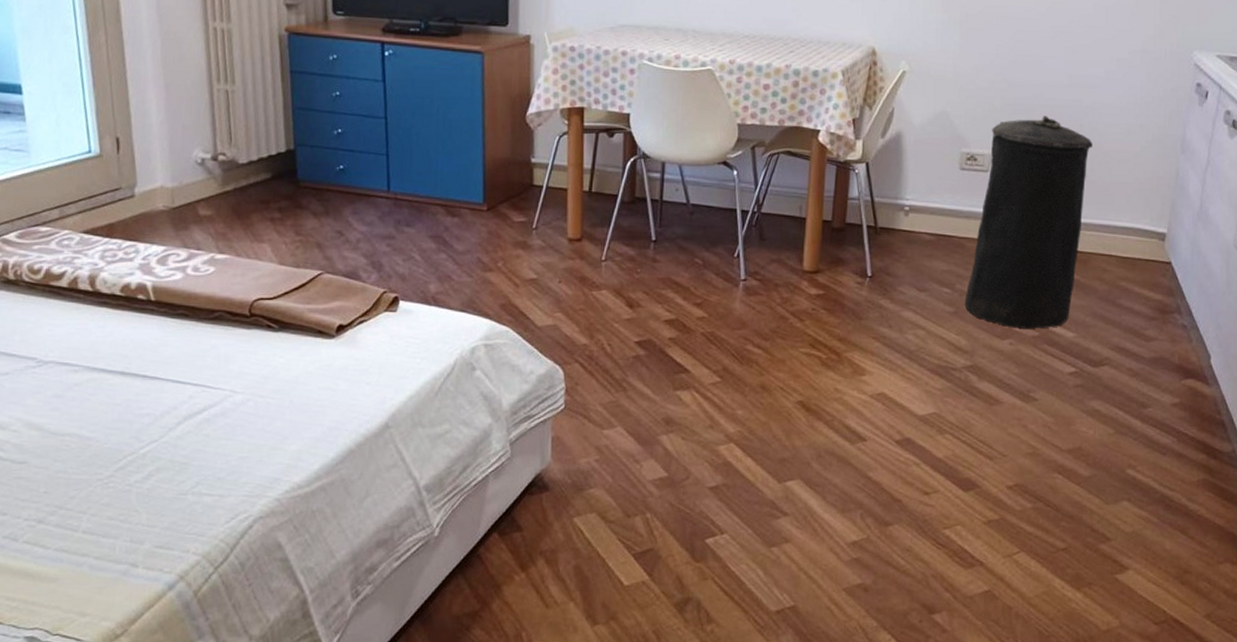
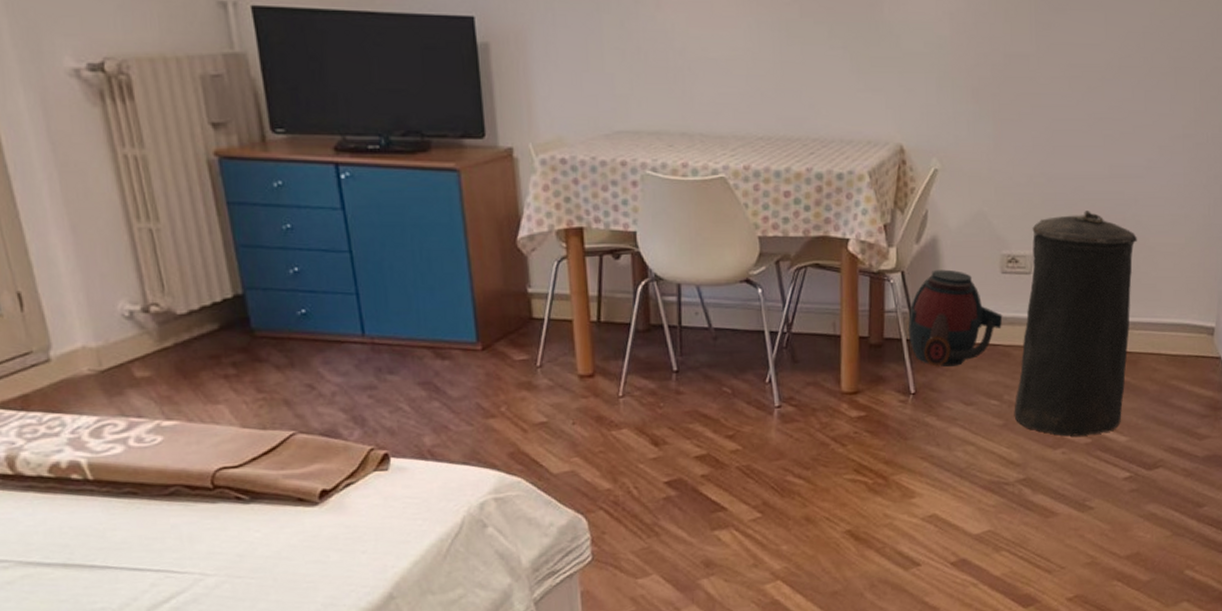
helmet: none [868,163,959,254] -> present [907,269,1003,367]

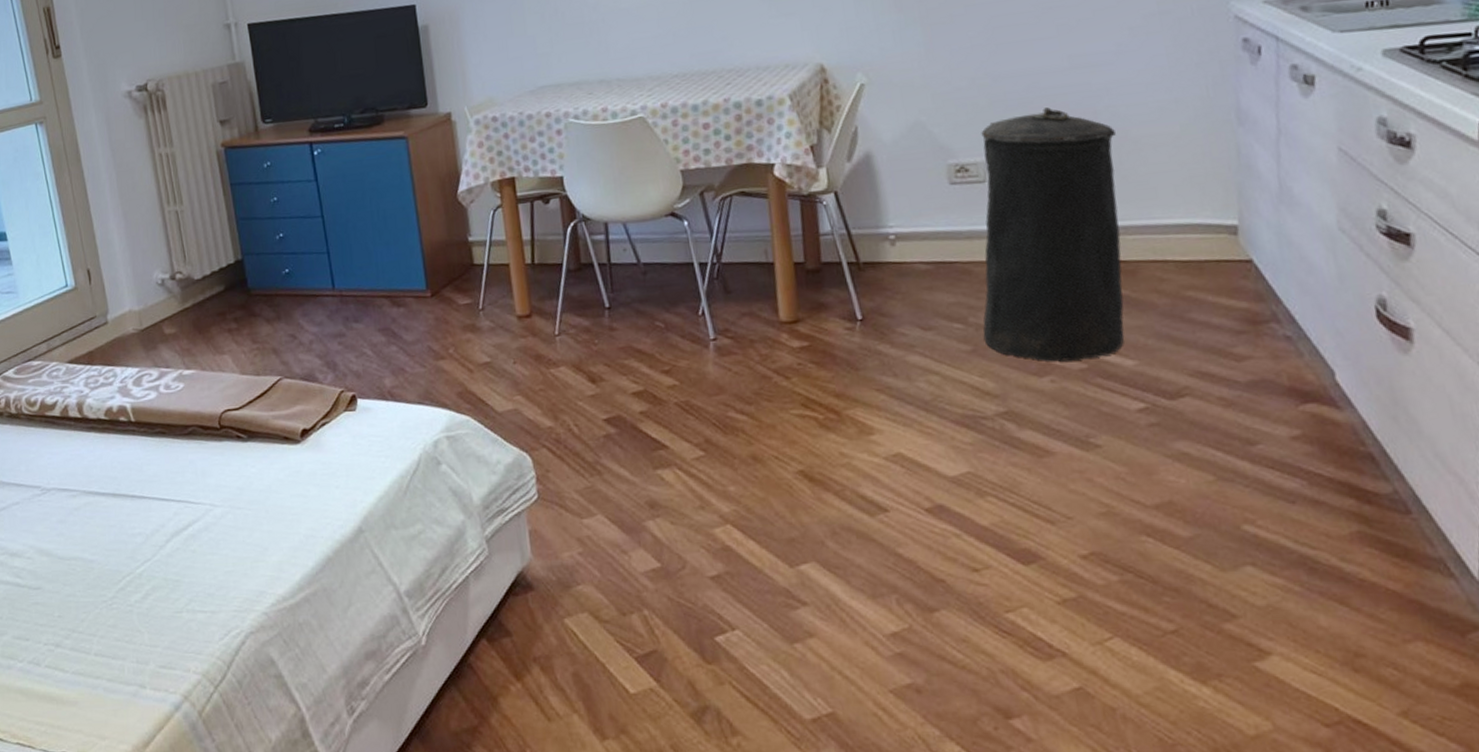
helmet: present [907,269,1003,367] -> none [847,185,958,290]

